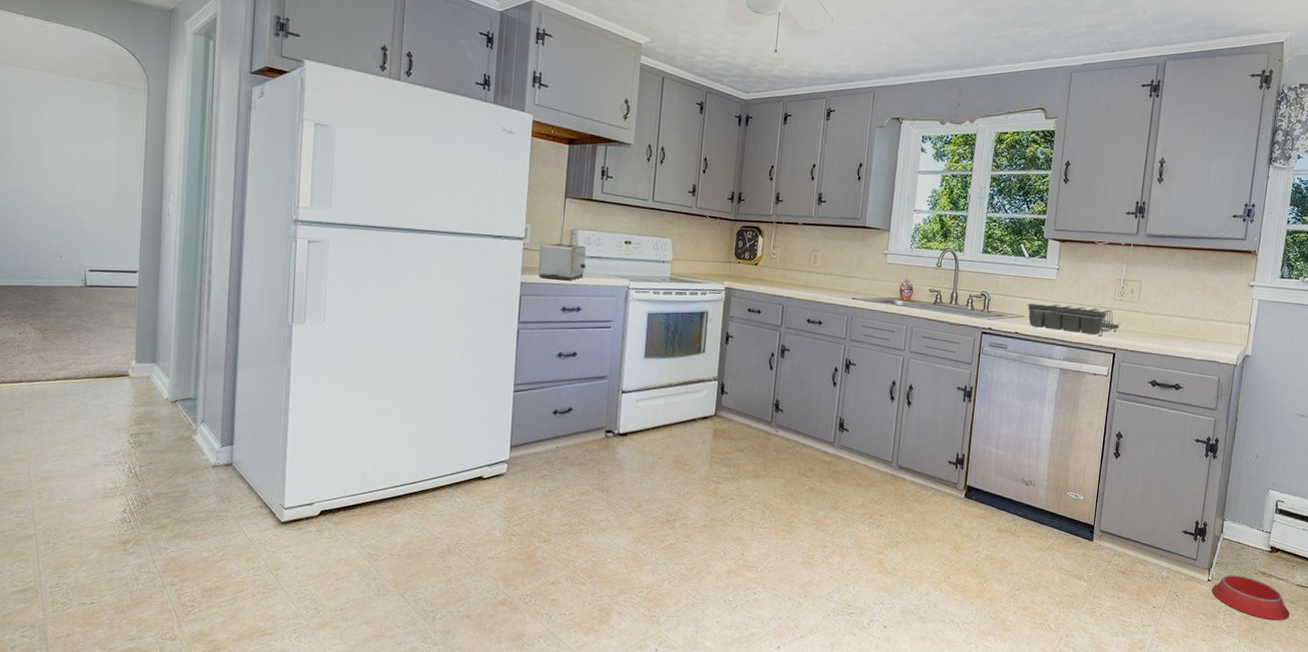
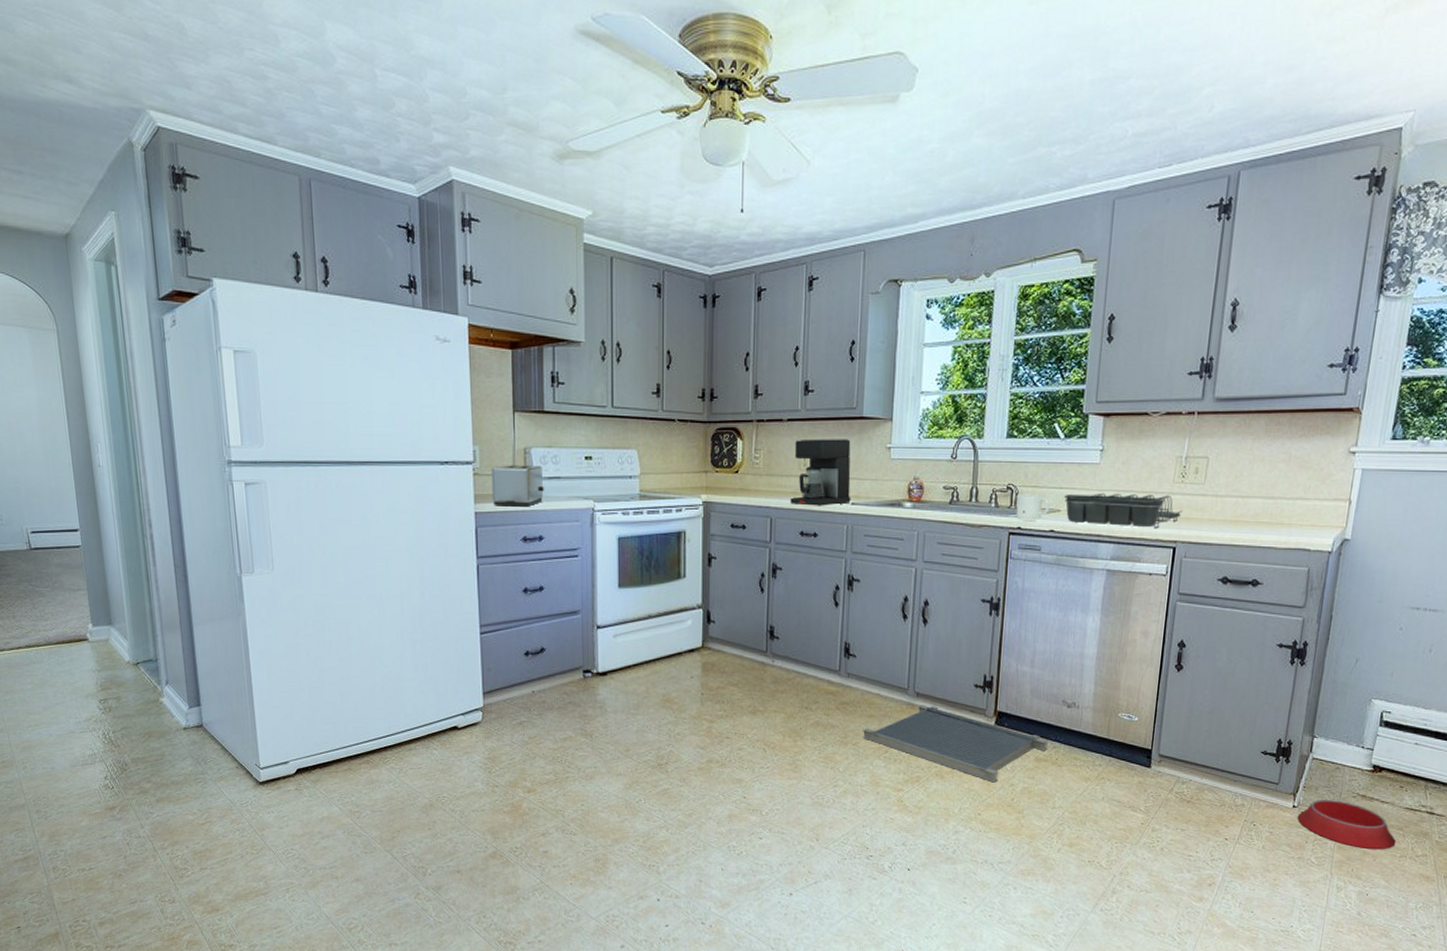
coffee maker: none [800,241,855,300] -> present [790,439,851,507]
door mat: none [851,477,1009,550] -> present [863,705,1048,783]
mug: none [987,300,1016,324] -> present [1016,494,1050,521]

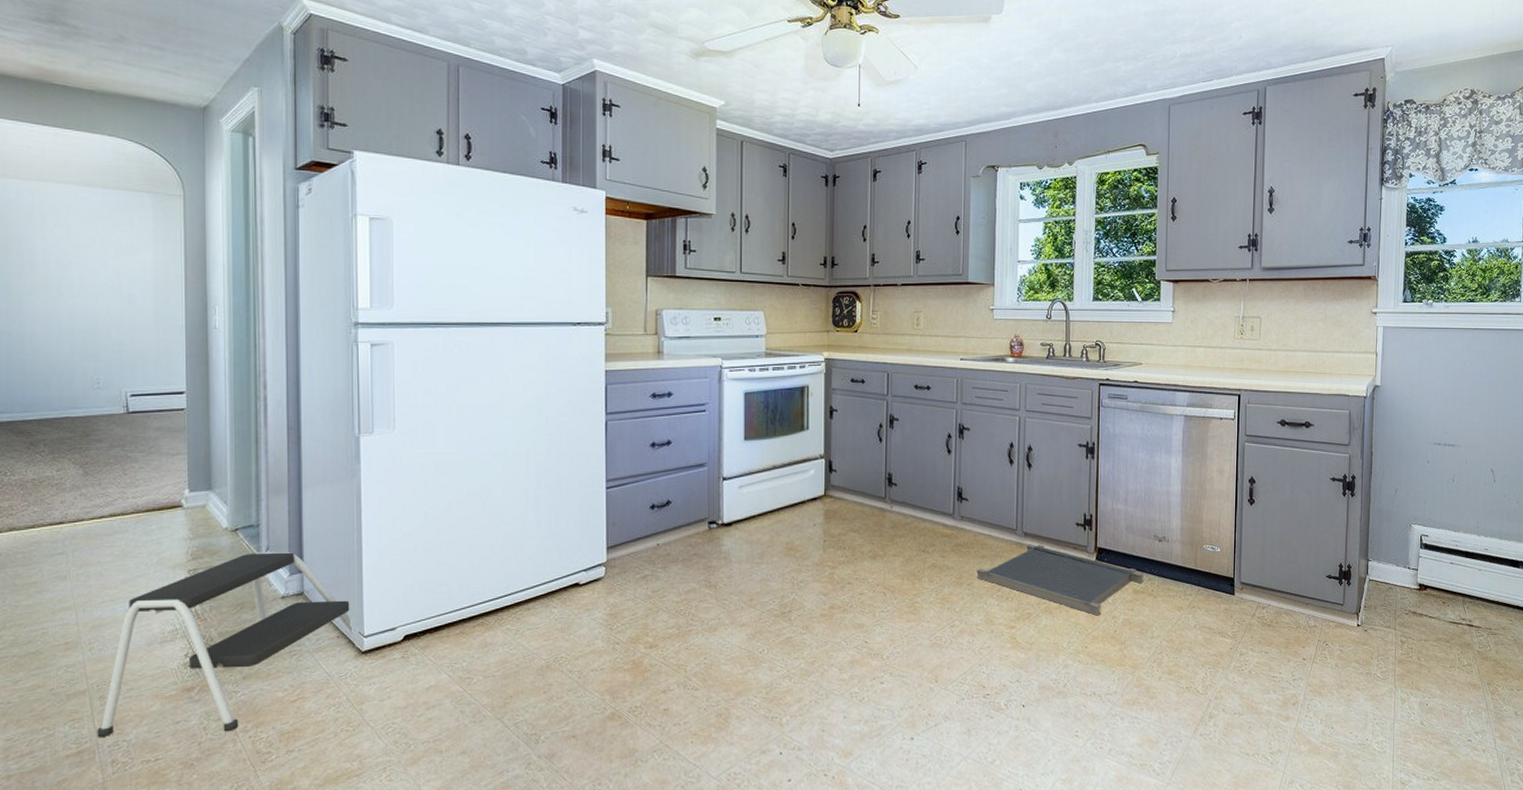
step stool: none [37,686,250,848] -> present [97,552,353,738]
toaster: present [491,465,544,507] -> none [623,326,674,365]
coffee maker: present [790,439,851,507] -> none [905,301,960,363]
mug: present [1016,494,1050,521] -> none [1103,349,1133,373]
dish rack: present [1063,492,1183,529] -> none [1144,348,1243,379]
pet bowl: present [1297,800,1395,850] -> none [1361,617,1444,662]

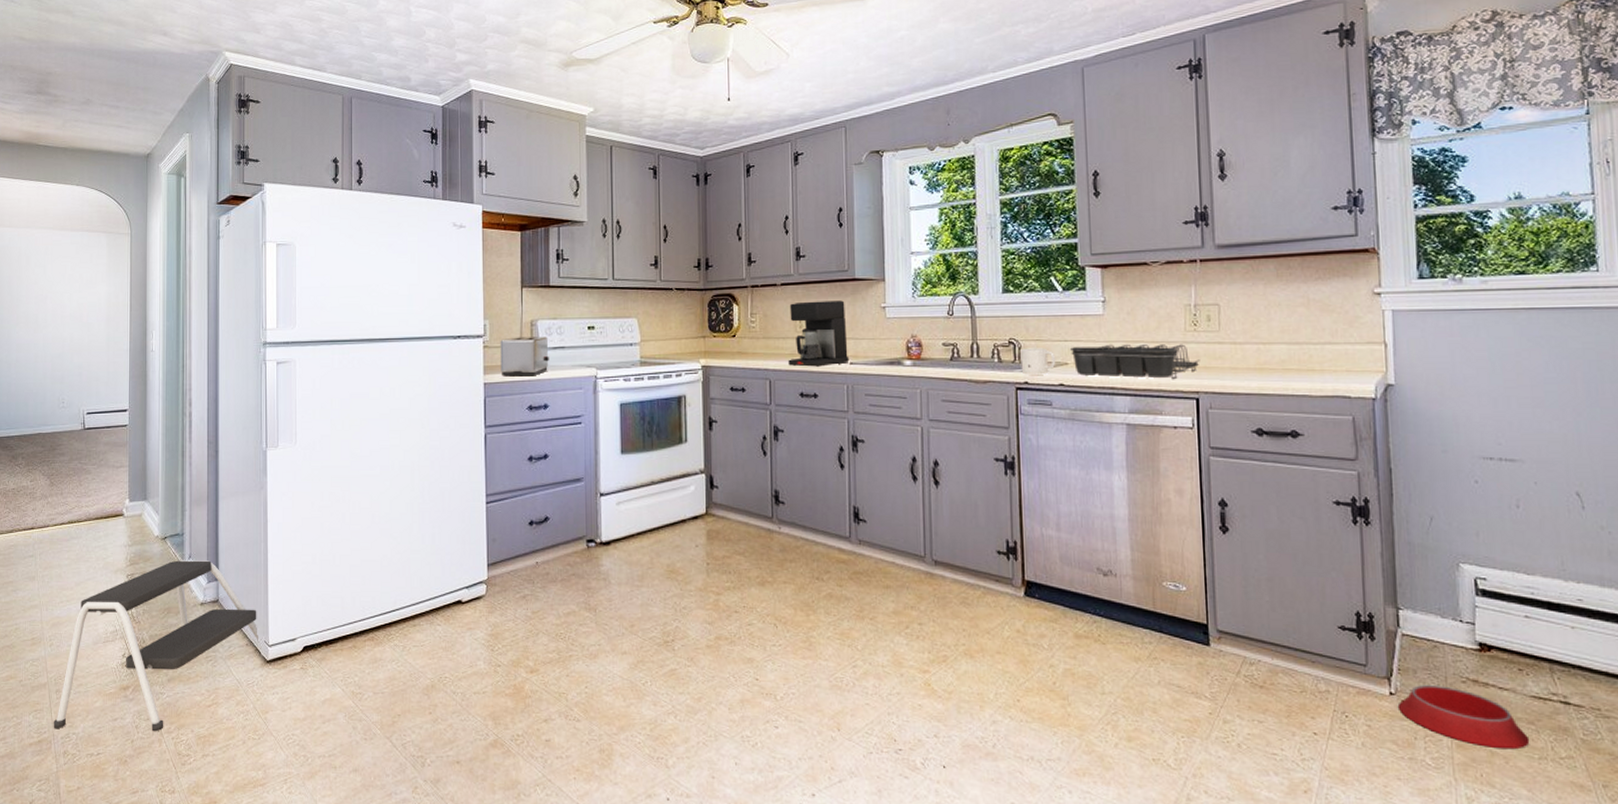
toaster: none [623,326,674,365] -> present [500,336,549,377]
coffee maker: none [905,301,960,363] -> present [788,300,850,368]
door mat: present [976,544,1144,616] -> none [880,574,1087,663]
mug: none [1103,349,1133,373] -> present [1019,348,1056,375]
dish rack: none [1144,348,1243,379] -> present [1069,343,1200,380]
pet bowl: none [1361,617,1444,662] -> present [1397,685,1529,750]

